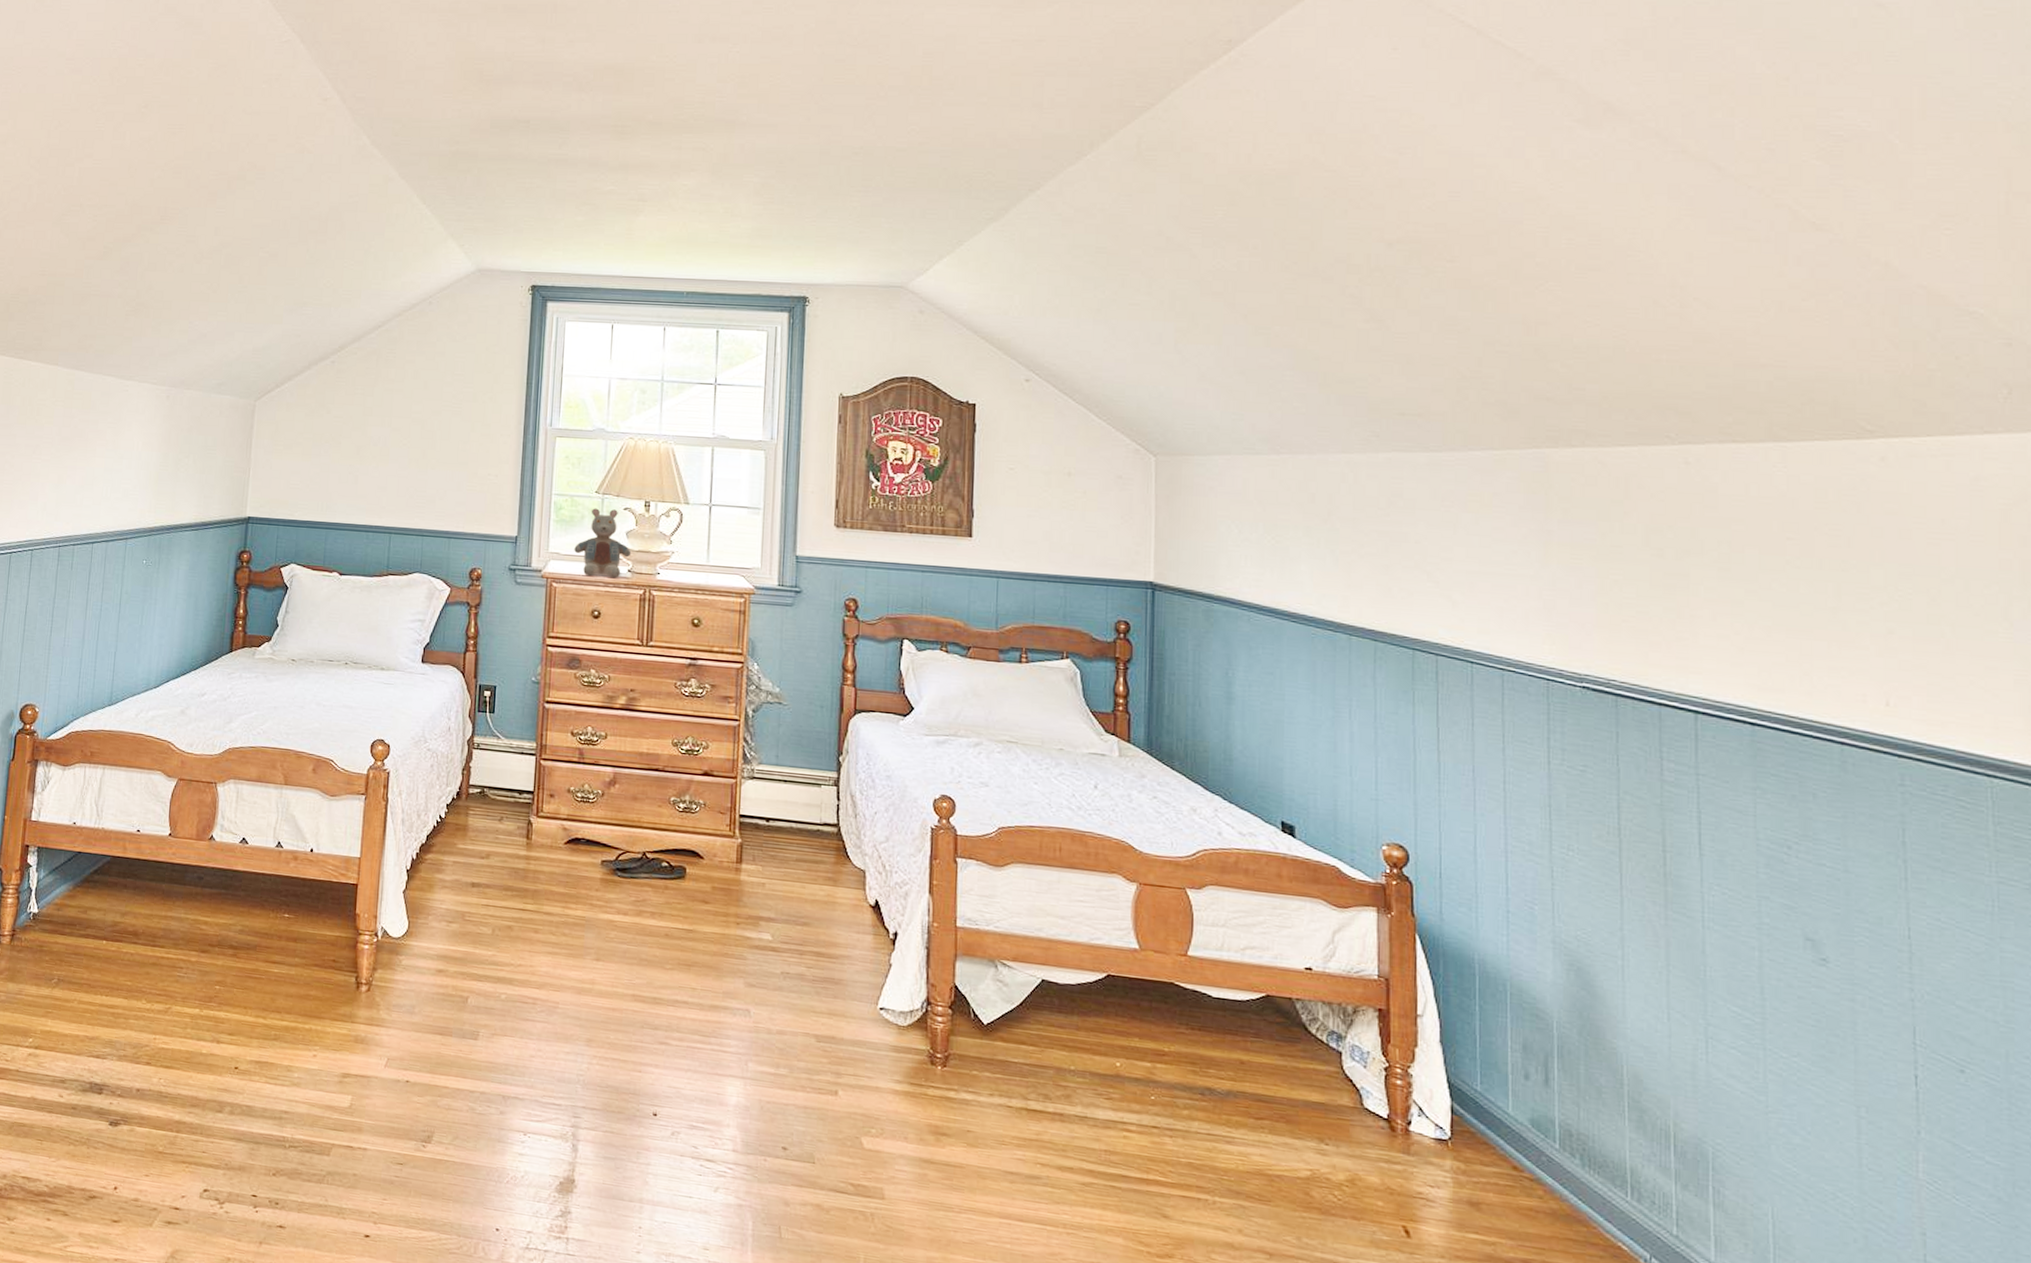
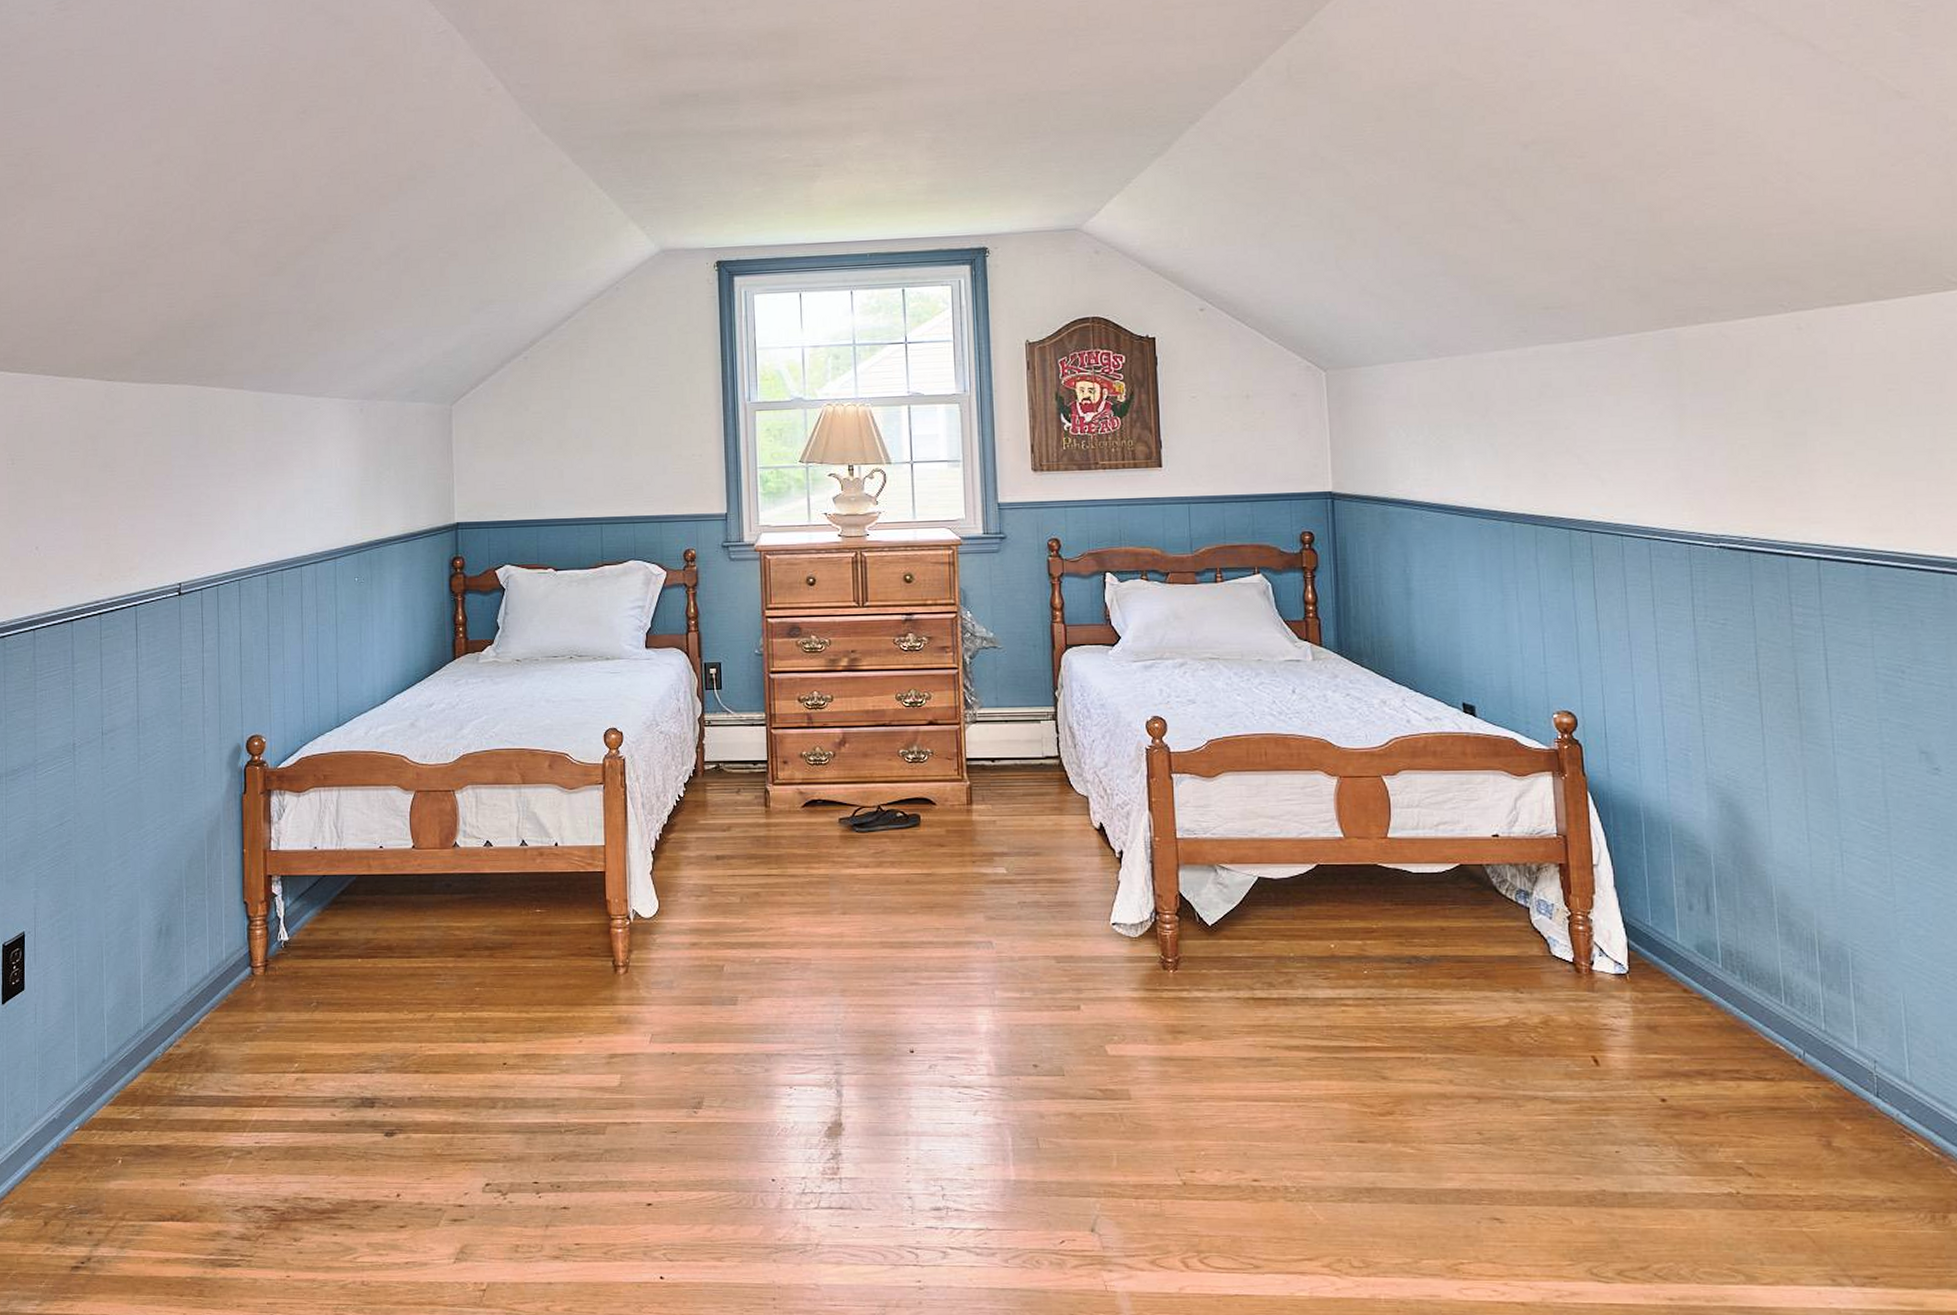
stuffed animal: present [574,508,632,579] -> none [784,476,840,545]

